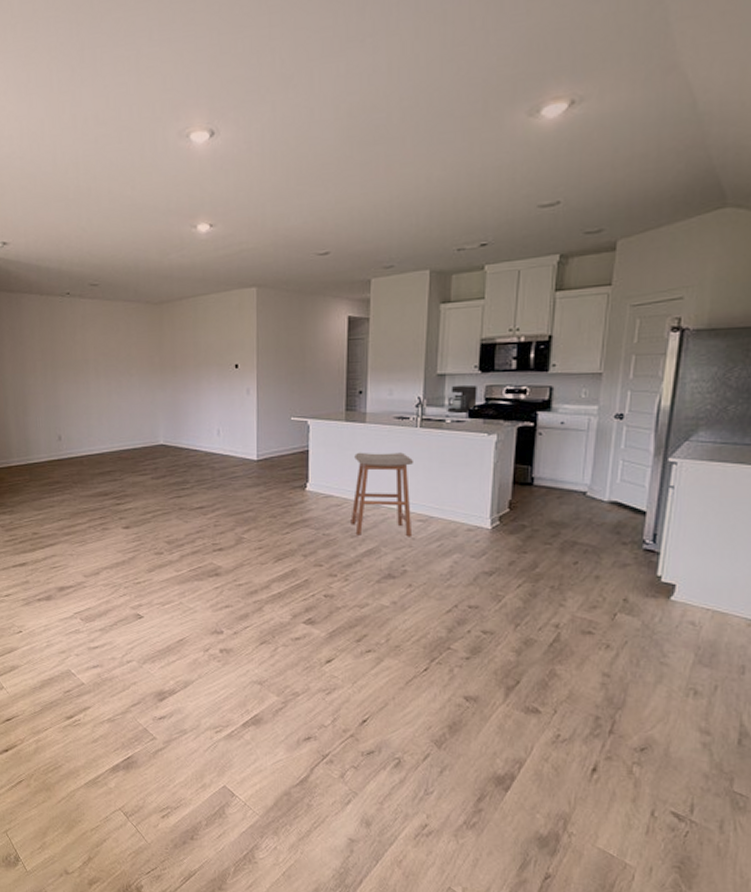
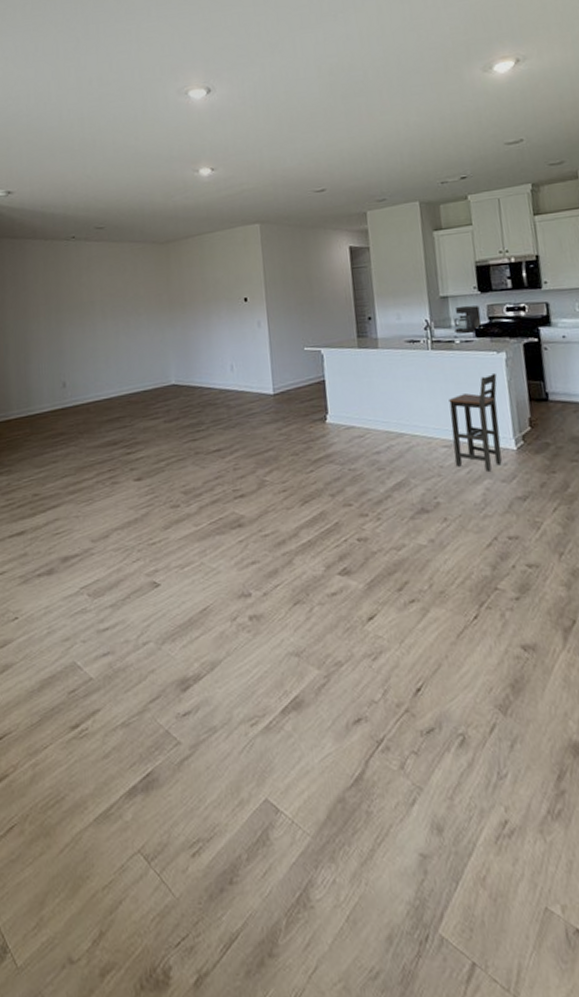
stool: present [350,452,414,537] -> none [371,376,439,468]
bar stool: none [427,454,483,546] -> present [449,372,502,471]

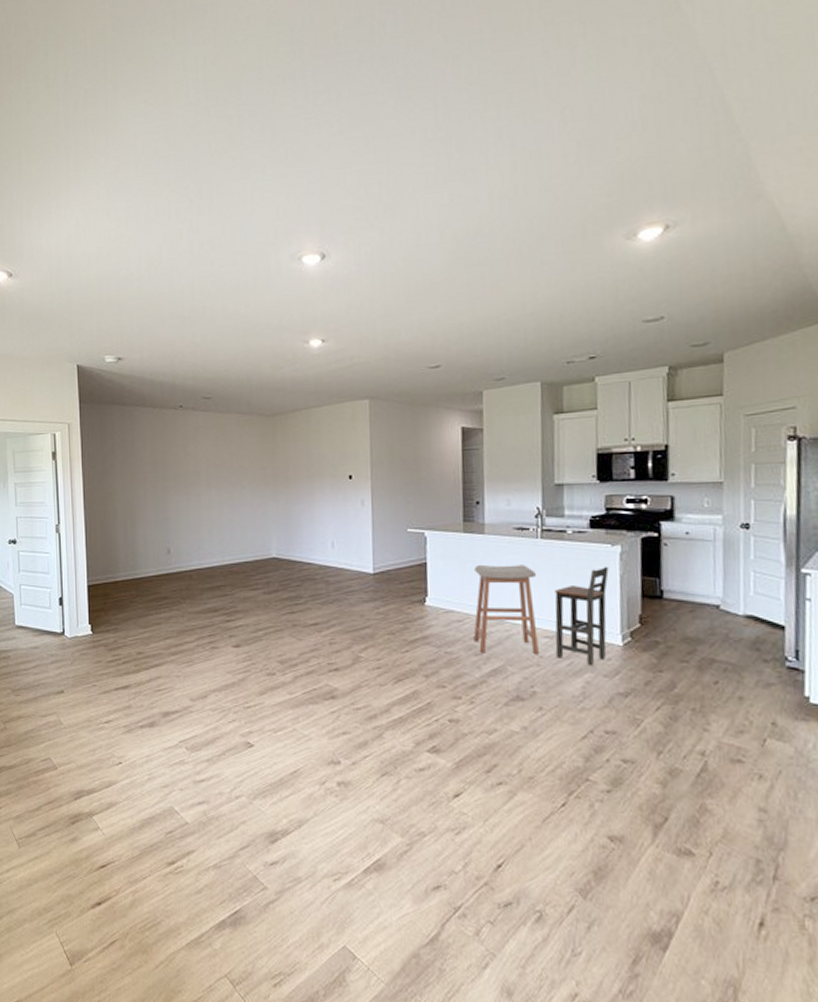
stool: none [371,376,439,468] -> present [473,564,539,655]
coffee maker: present [453,305,483,334] -> none [567,494,598,523]

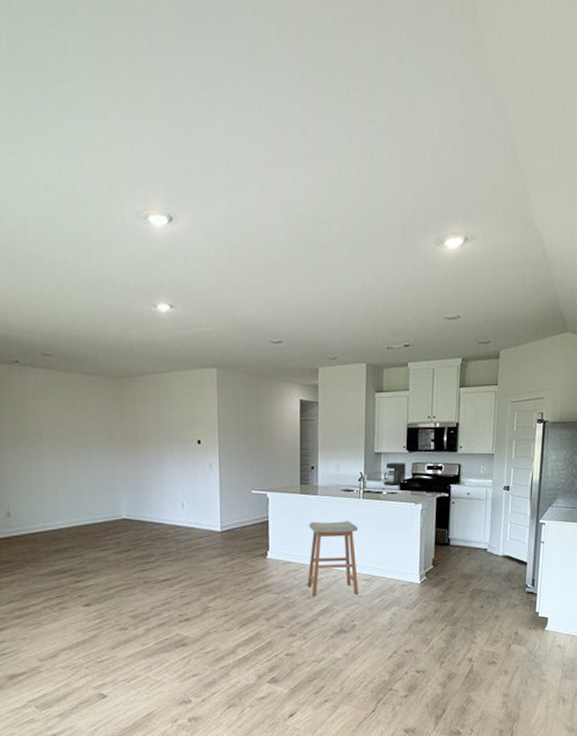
bar stool: present [555,566,609,665] -> none [371,520,412,600]
coffee maker: none [567,494,598,523] -> present [383,462,406,486]

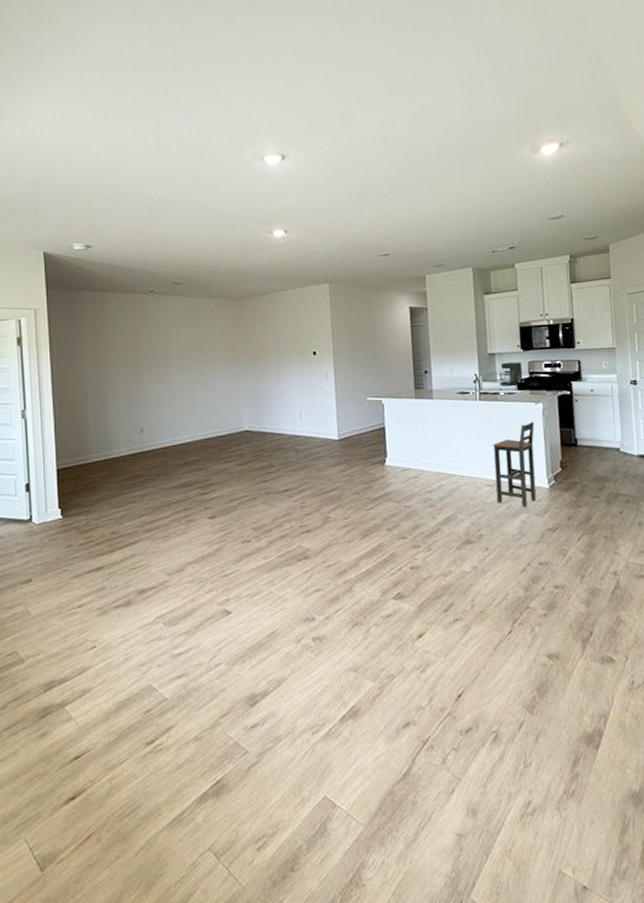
stool: present [307,521,359,597] -> none [426,424,483,505]
bar stool: none [371,520,412,600] -> present [493,421,537,507]

